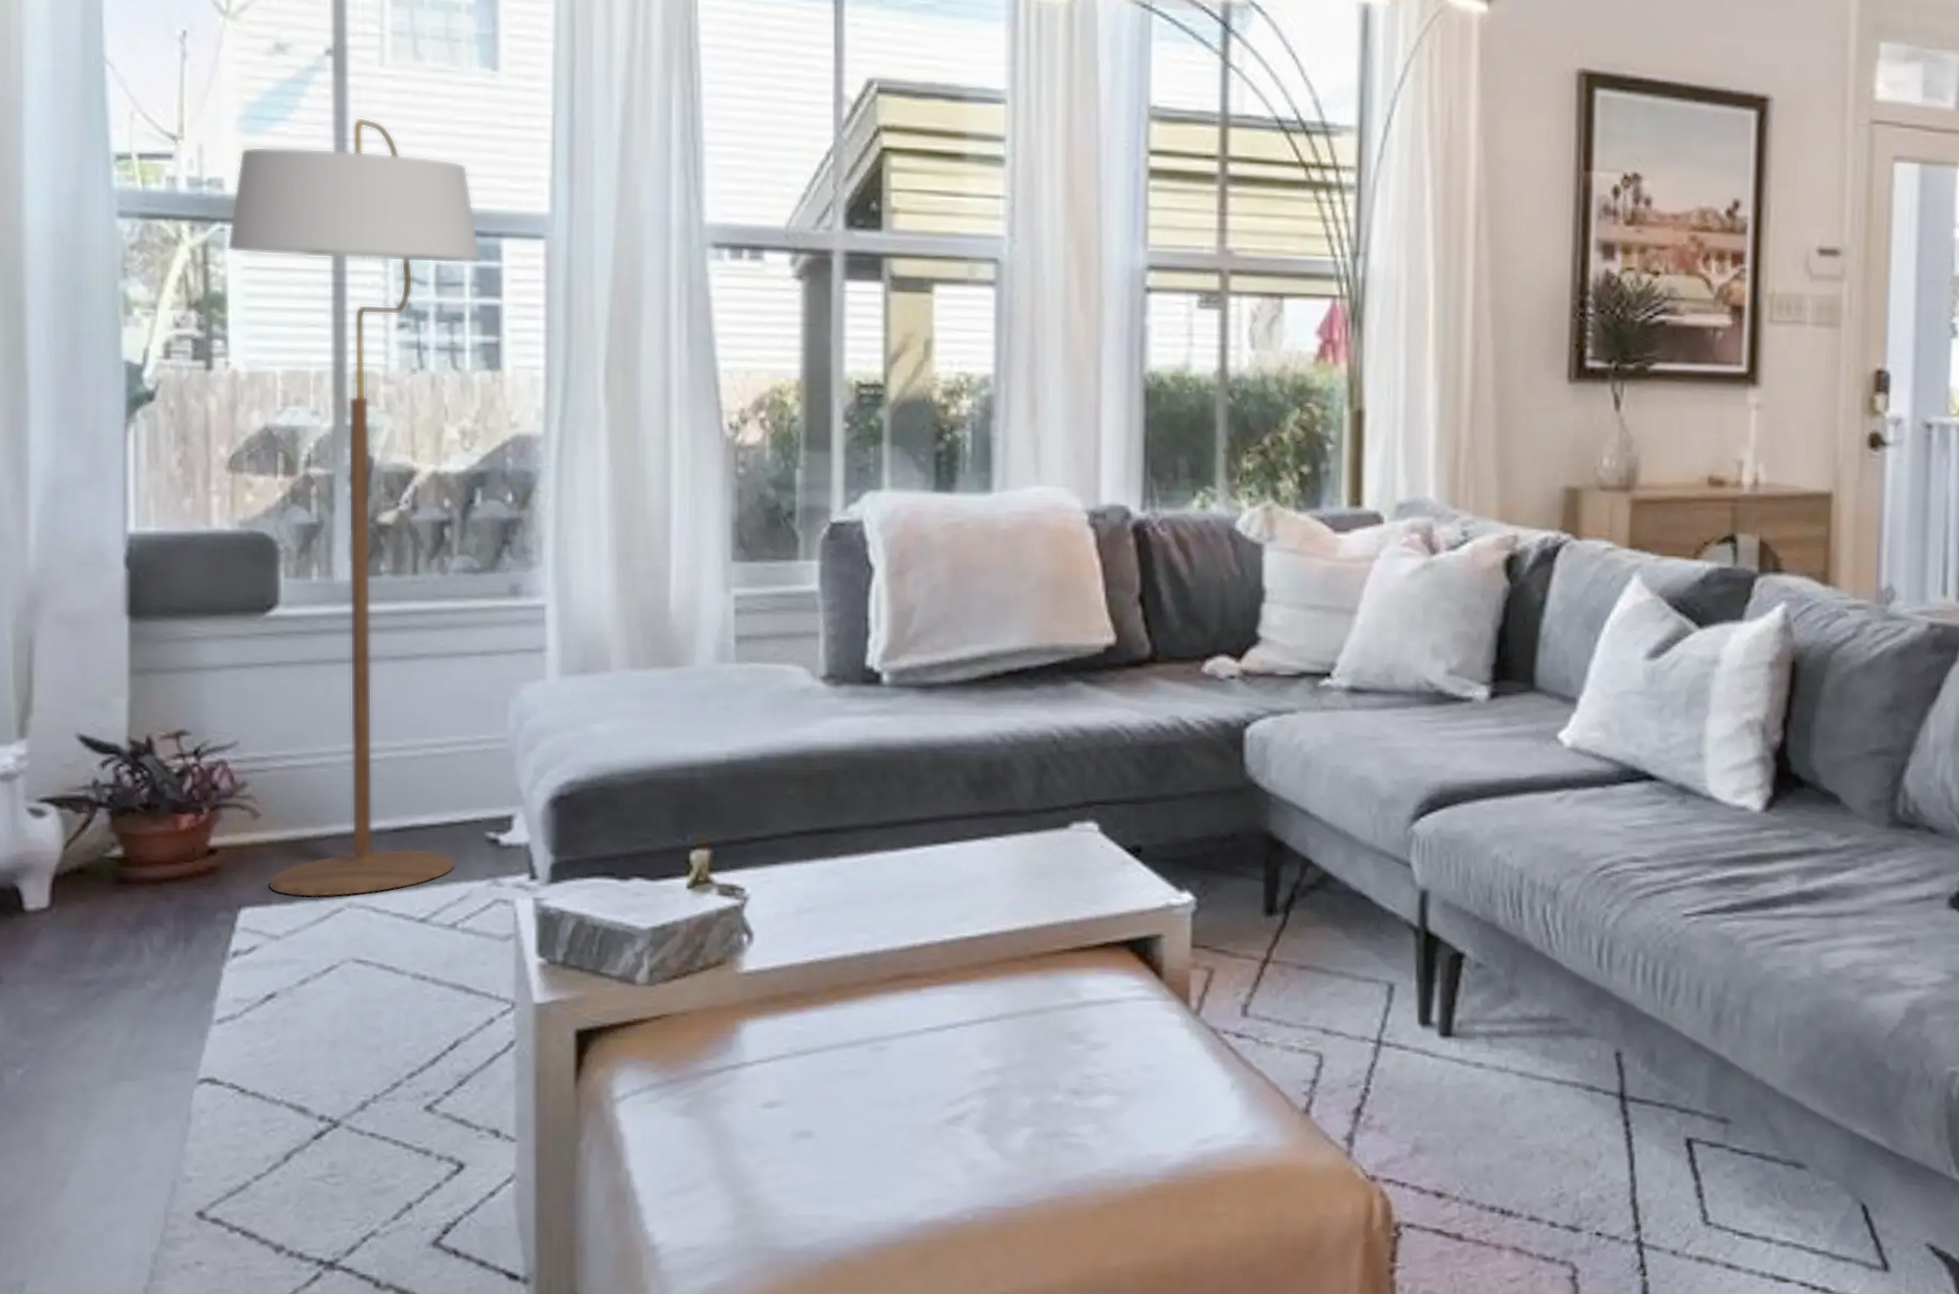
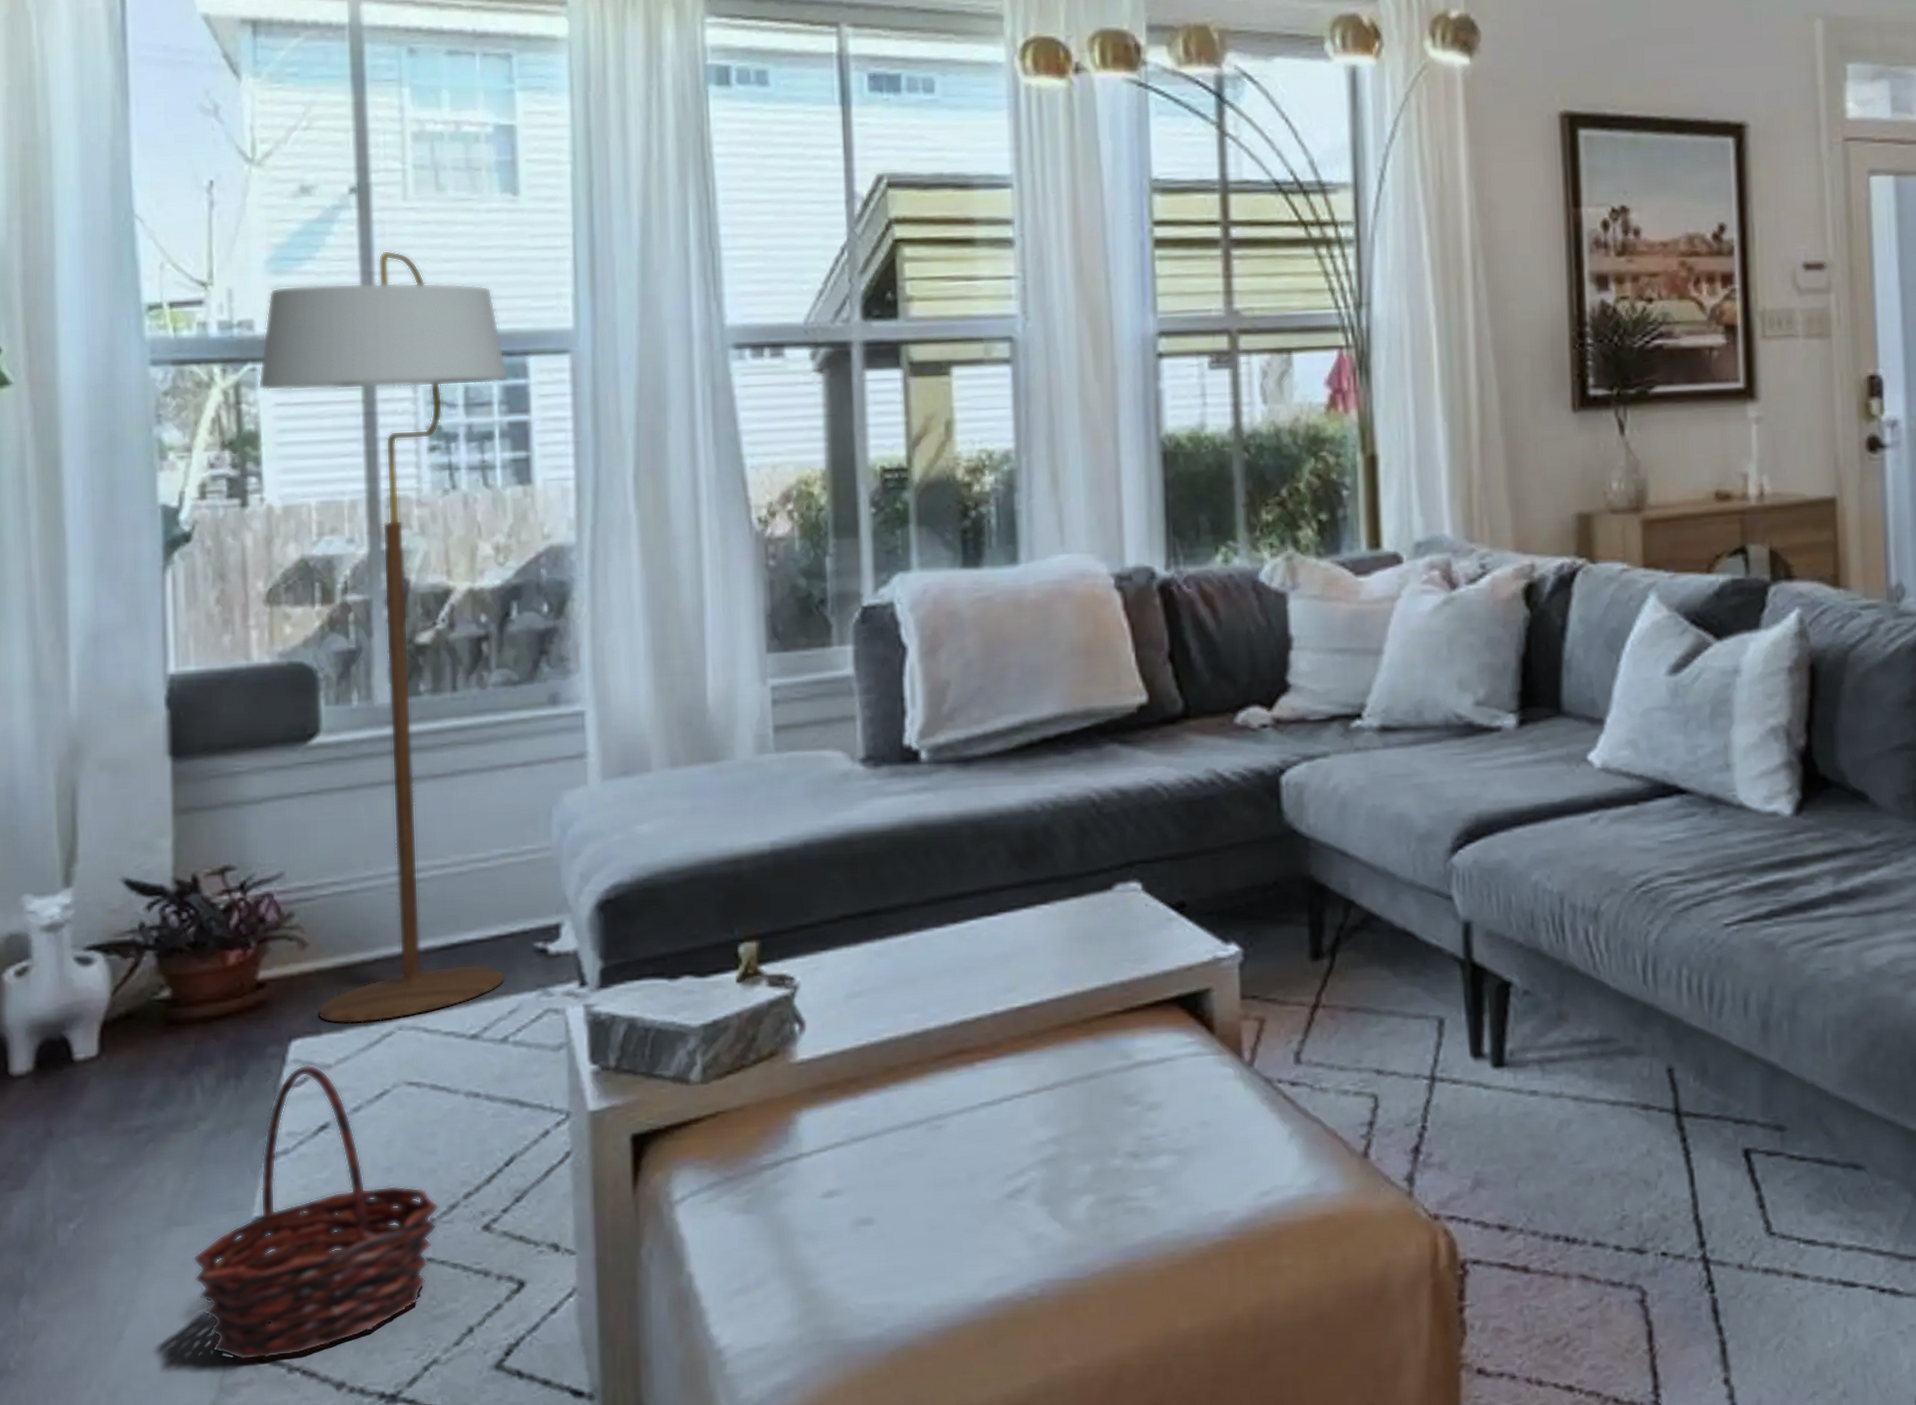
basket: none [137,933,383,1218] -> present [192,1064,440,1360]

